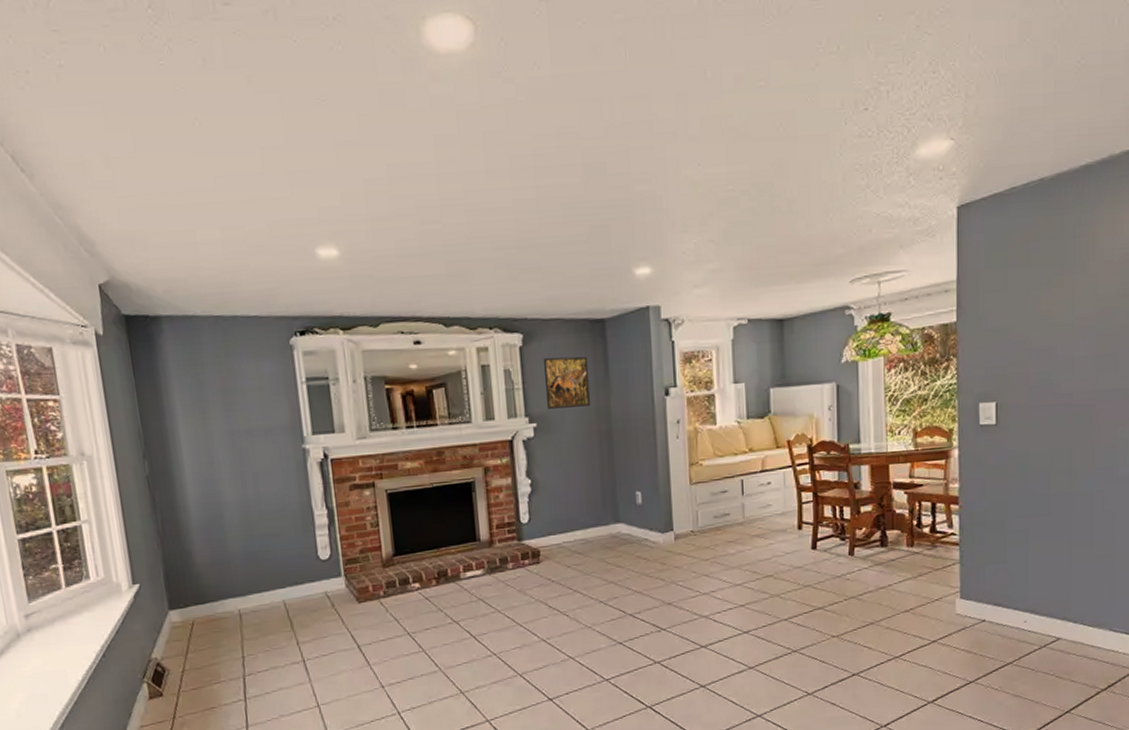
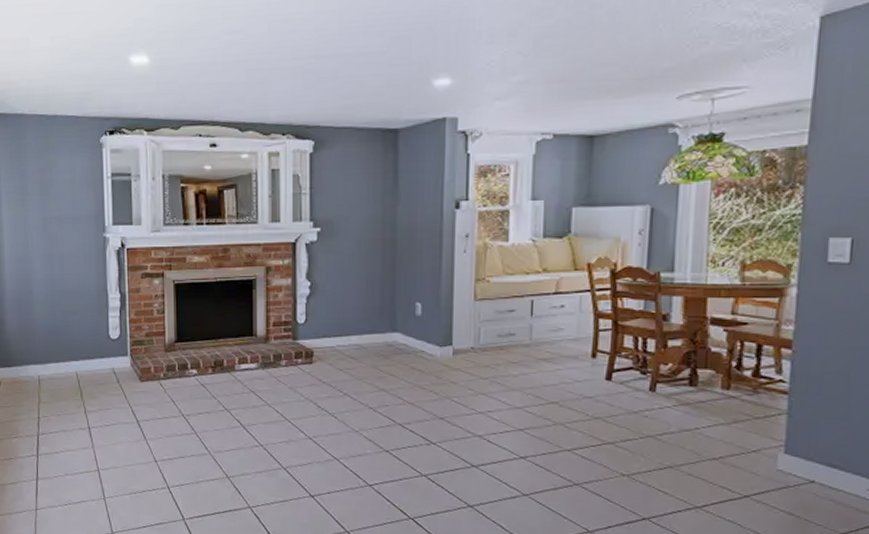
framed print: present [543,356,591,409] -> none [332,164,378,215]

